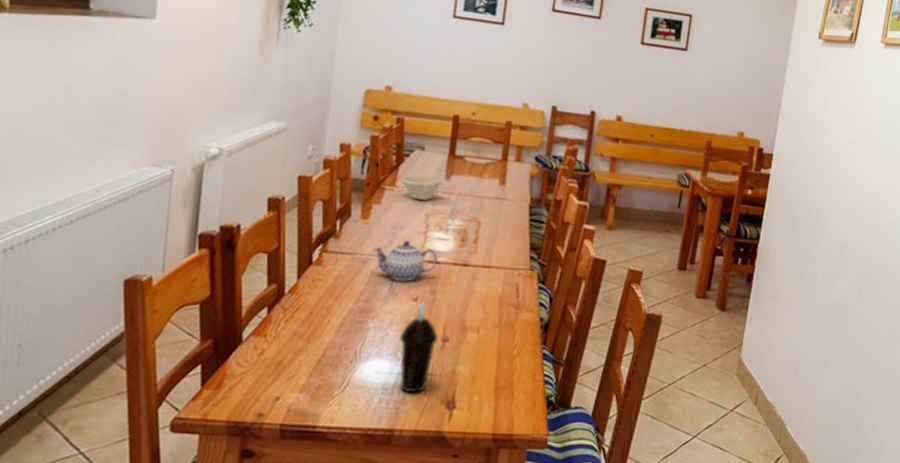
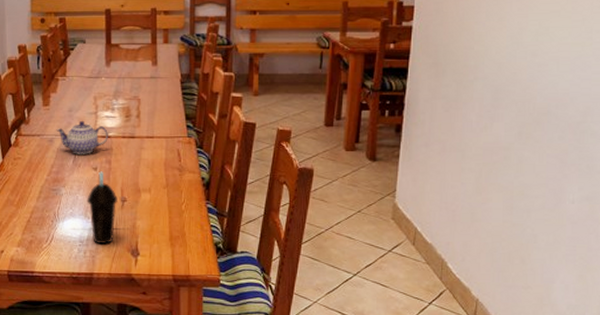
bowl: present [401,176,444,200] -> none [70,65,105,85]

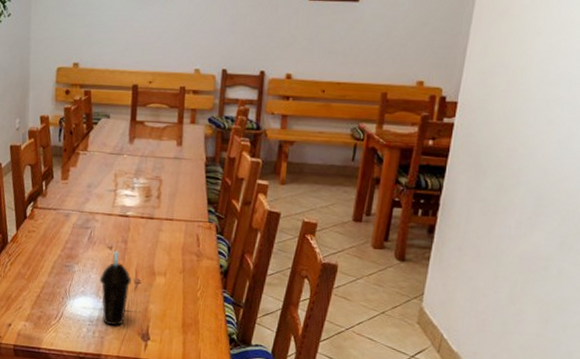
teapot: present [56,121,108,154] -> none [73,198,126,233]

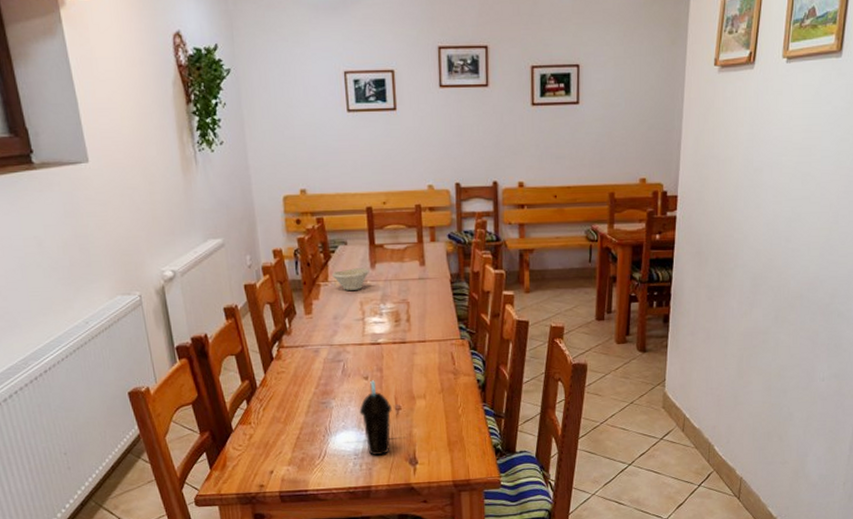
bowl: none [92,141,128,162] -> present [332,268,370,290]

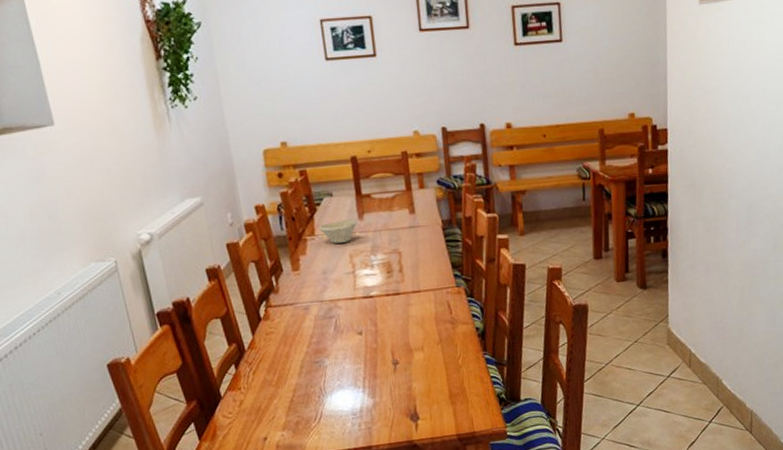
cup: present [359,380,392,456] -> none [354,335,390,414]

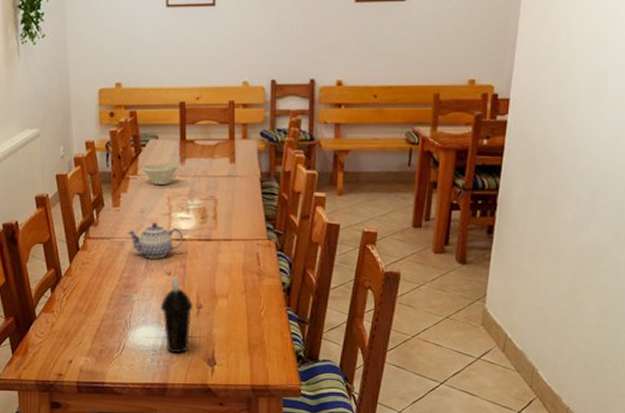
teapot: none [311,283,371,320] -> present [127,223,183,258]
cup: none [354,335,390,414] -> present [160,276,193,354]

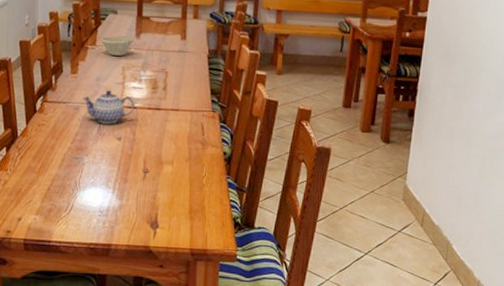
cup: present [160,276,193,354] -> none [109,141,140,216]

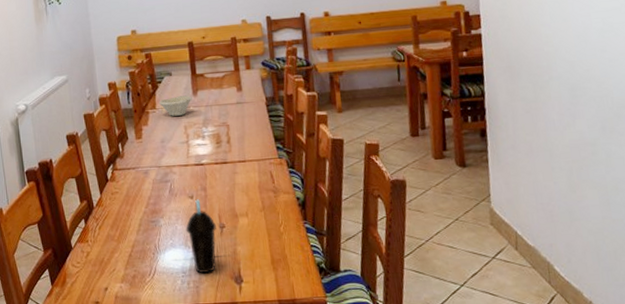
teapot: present [82,90,134,124] -> none [150,151,202,184]
cup: none [109,141,140,216] -> present [185,199,216,274]

